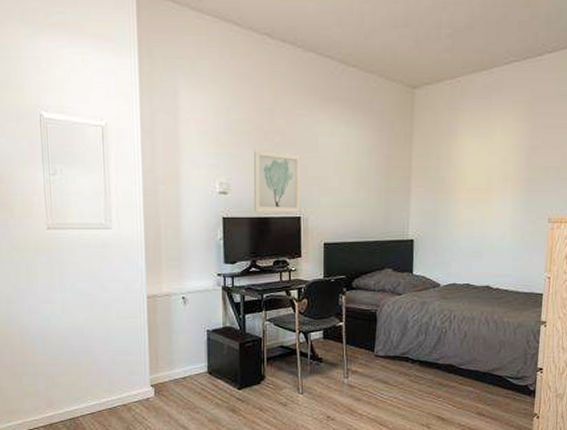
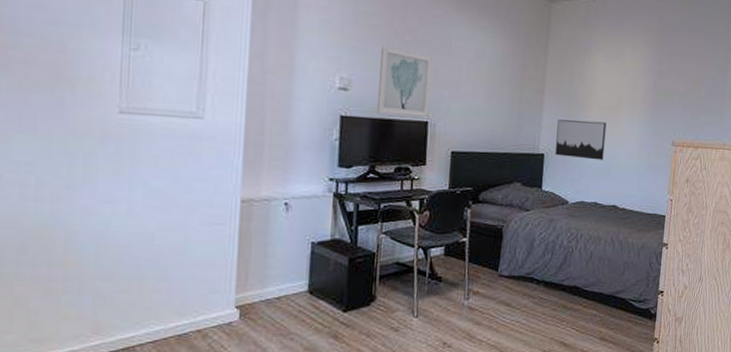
wall art: none [424,204,477,242] -> present [555,119,607,160]

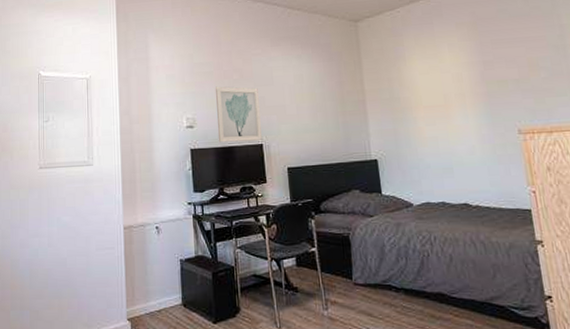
wall art: present [555,119,607,160] -> none [385,120,442,160]

